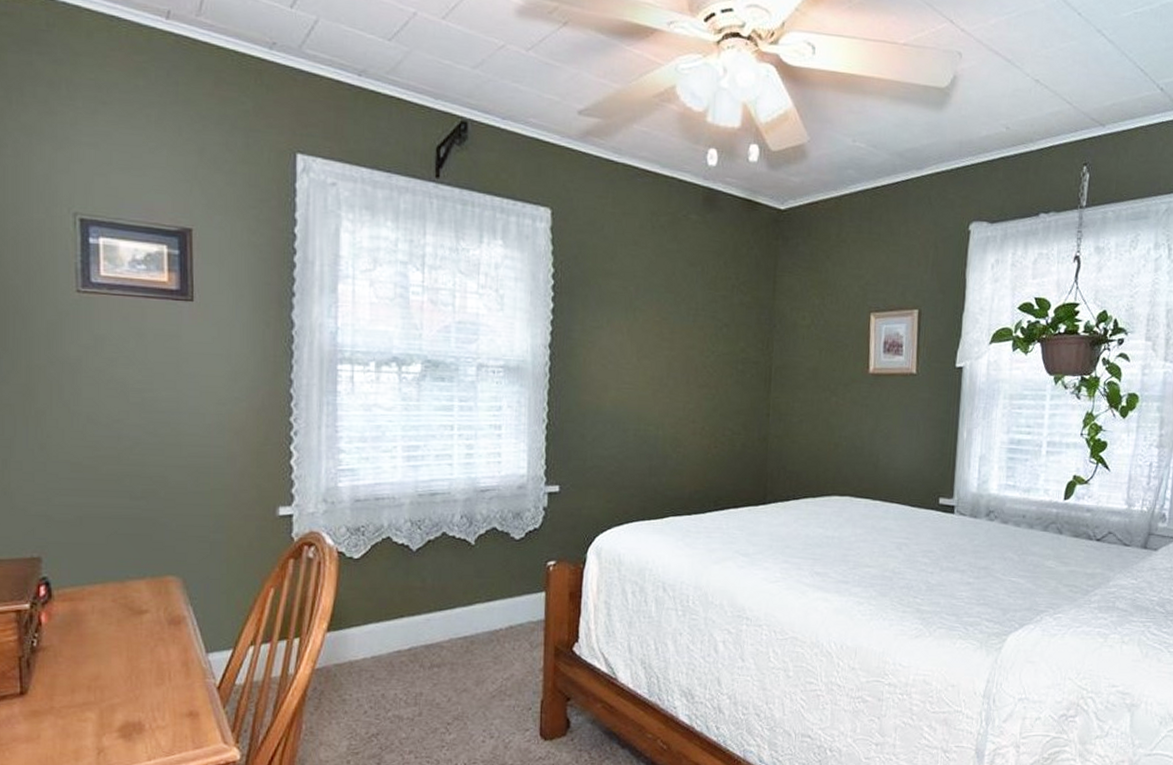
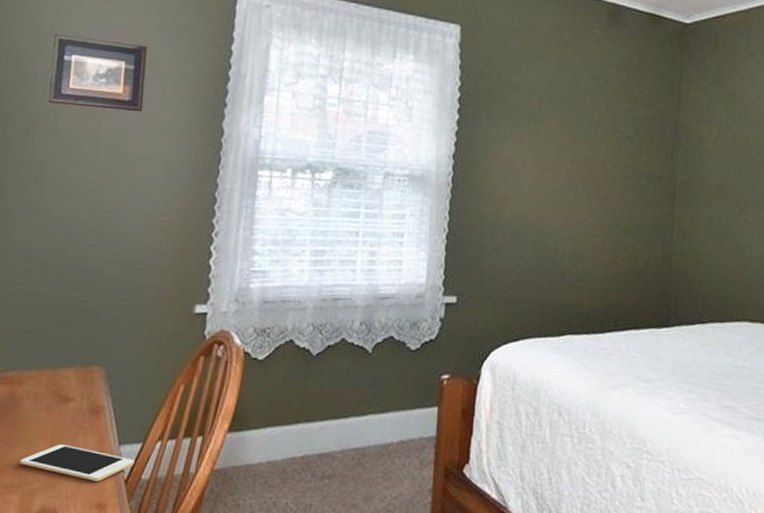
cell phone: none [93,658,225,691] -> present [20,444,134,482]

